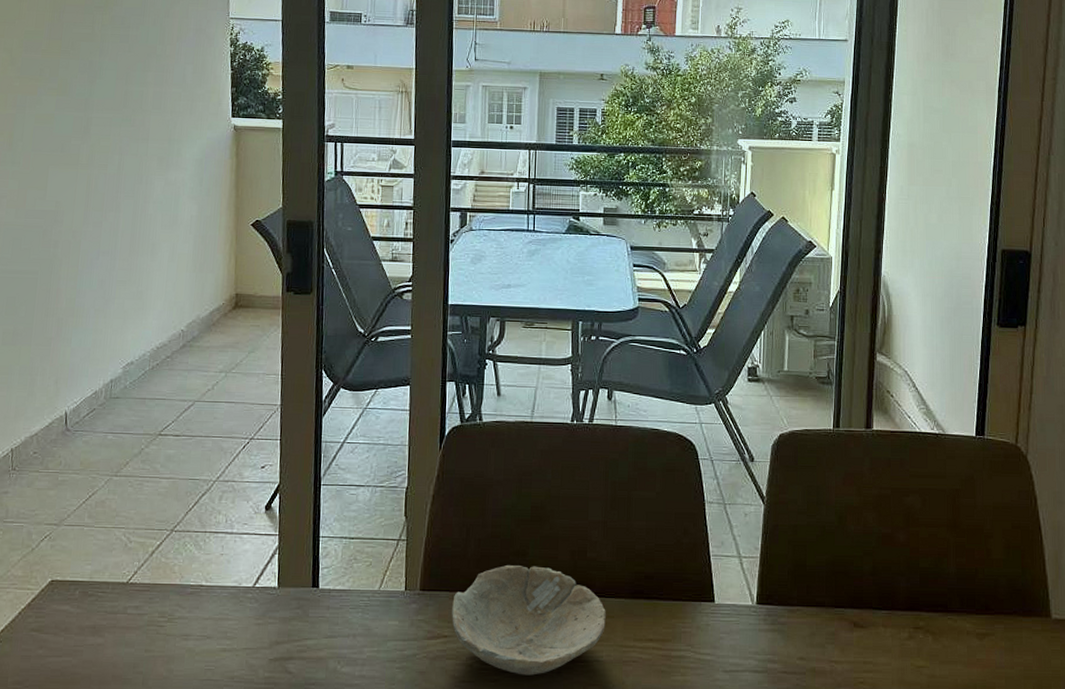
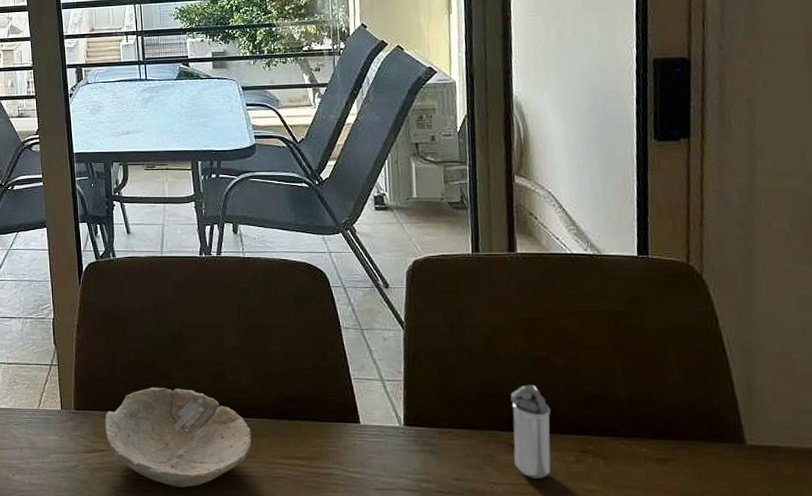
shaker: none [855,561,890,657] -> present [510,384,551,480]

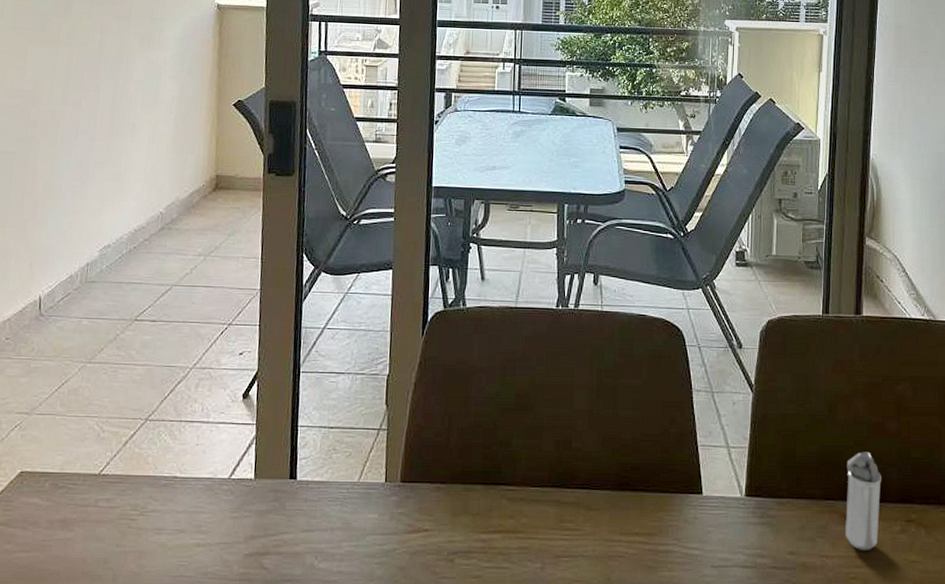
bowl: present [105,388,252,488] -> none [433,456,592,571]

